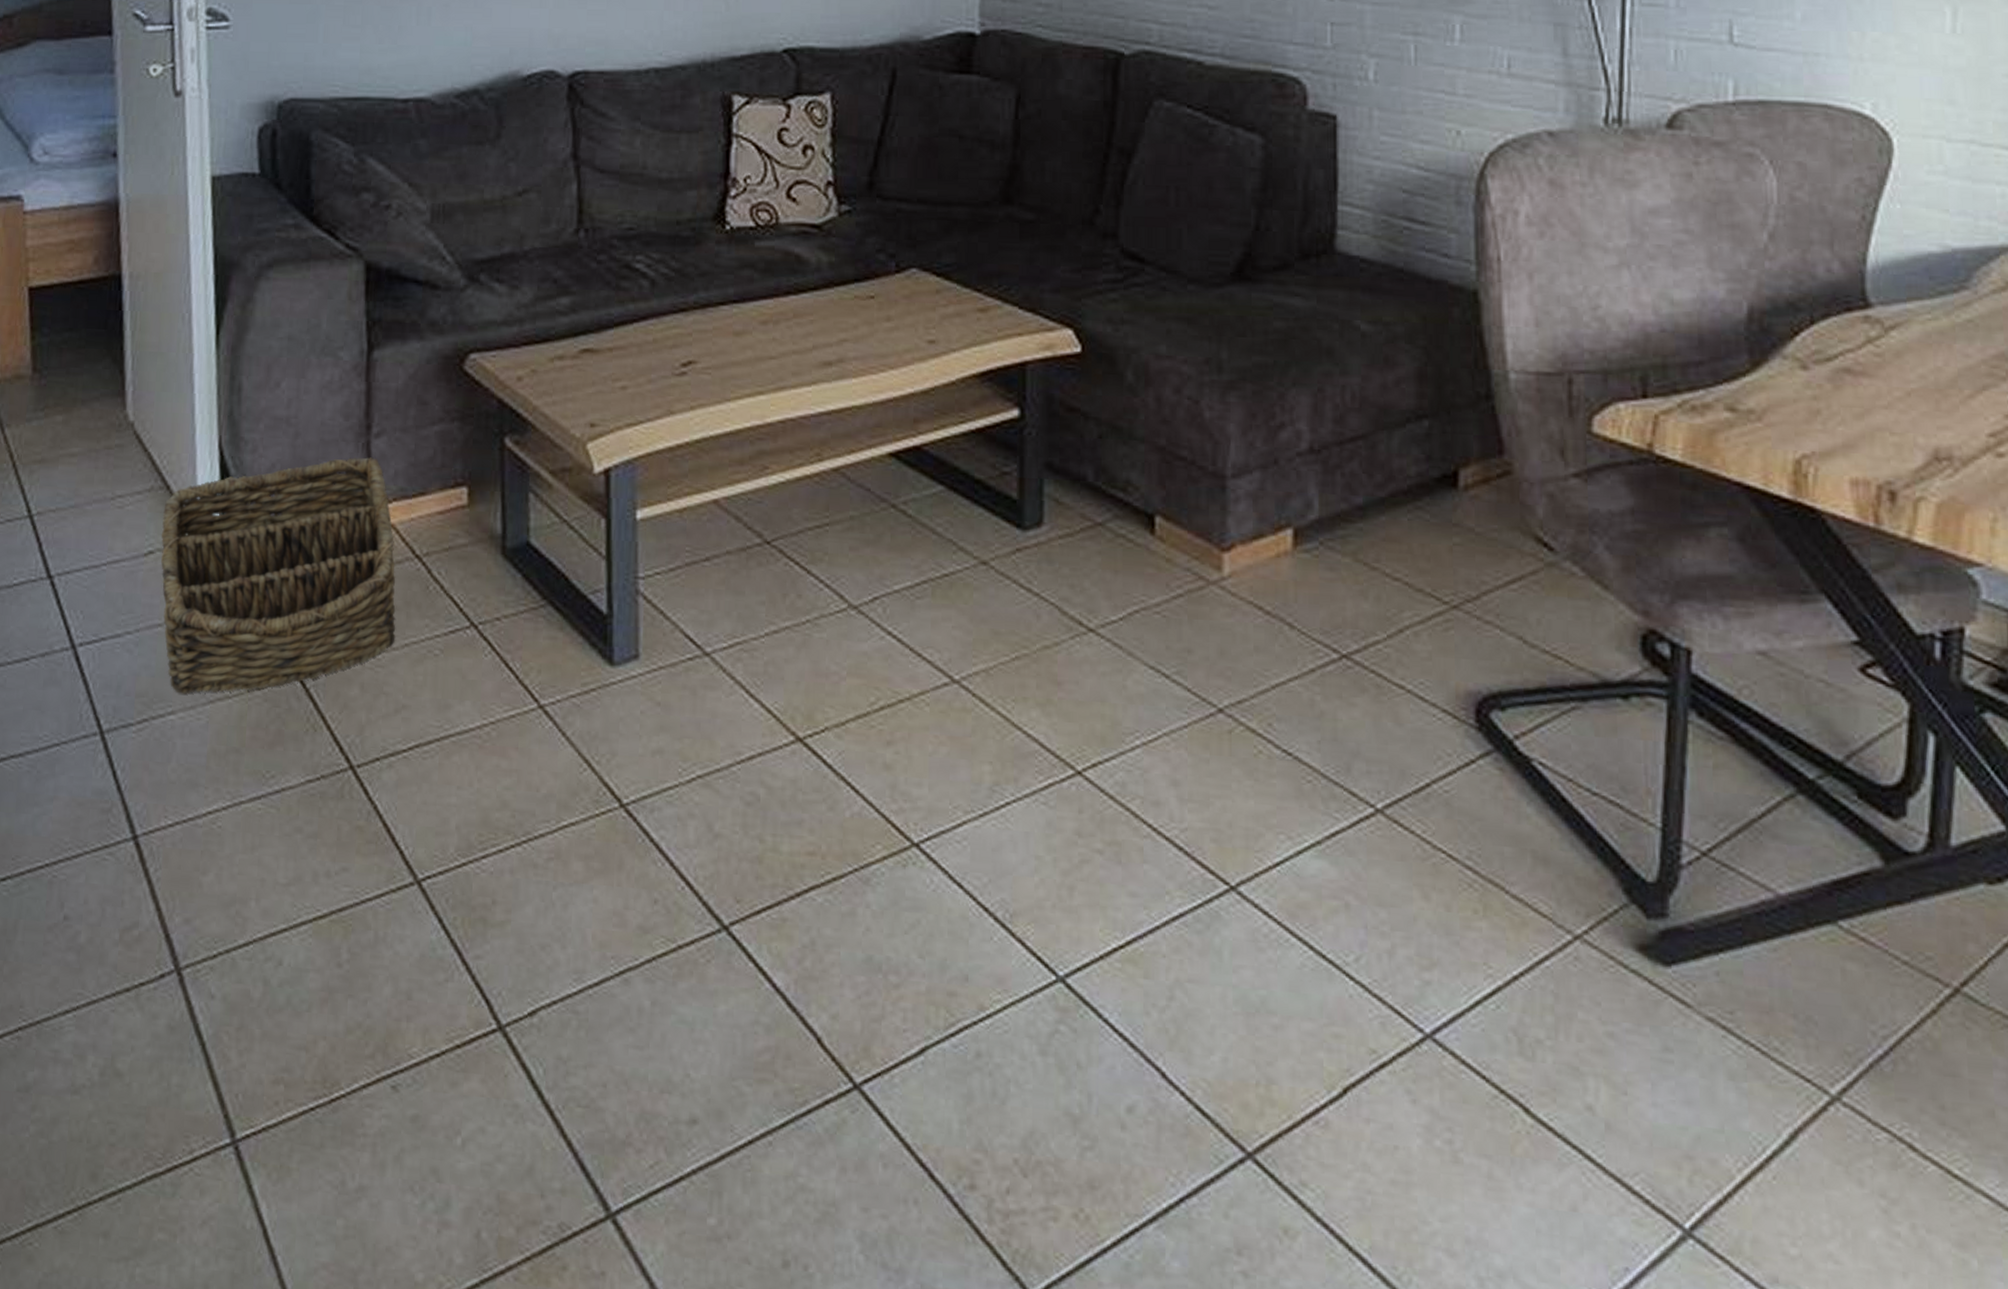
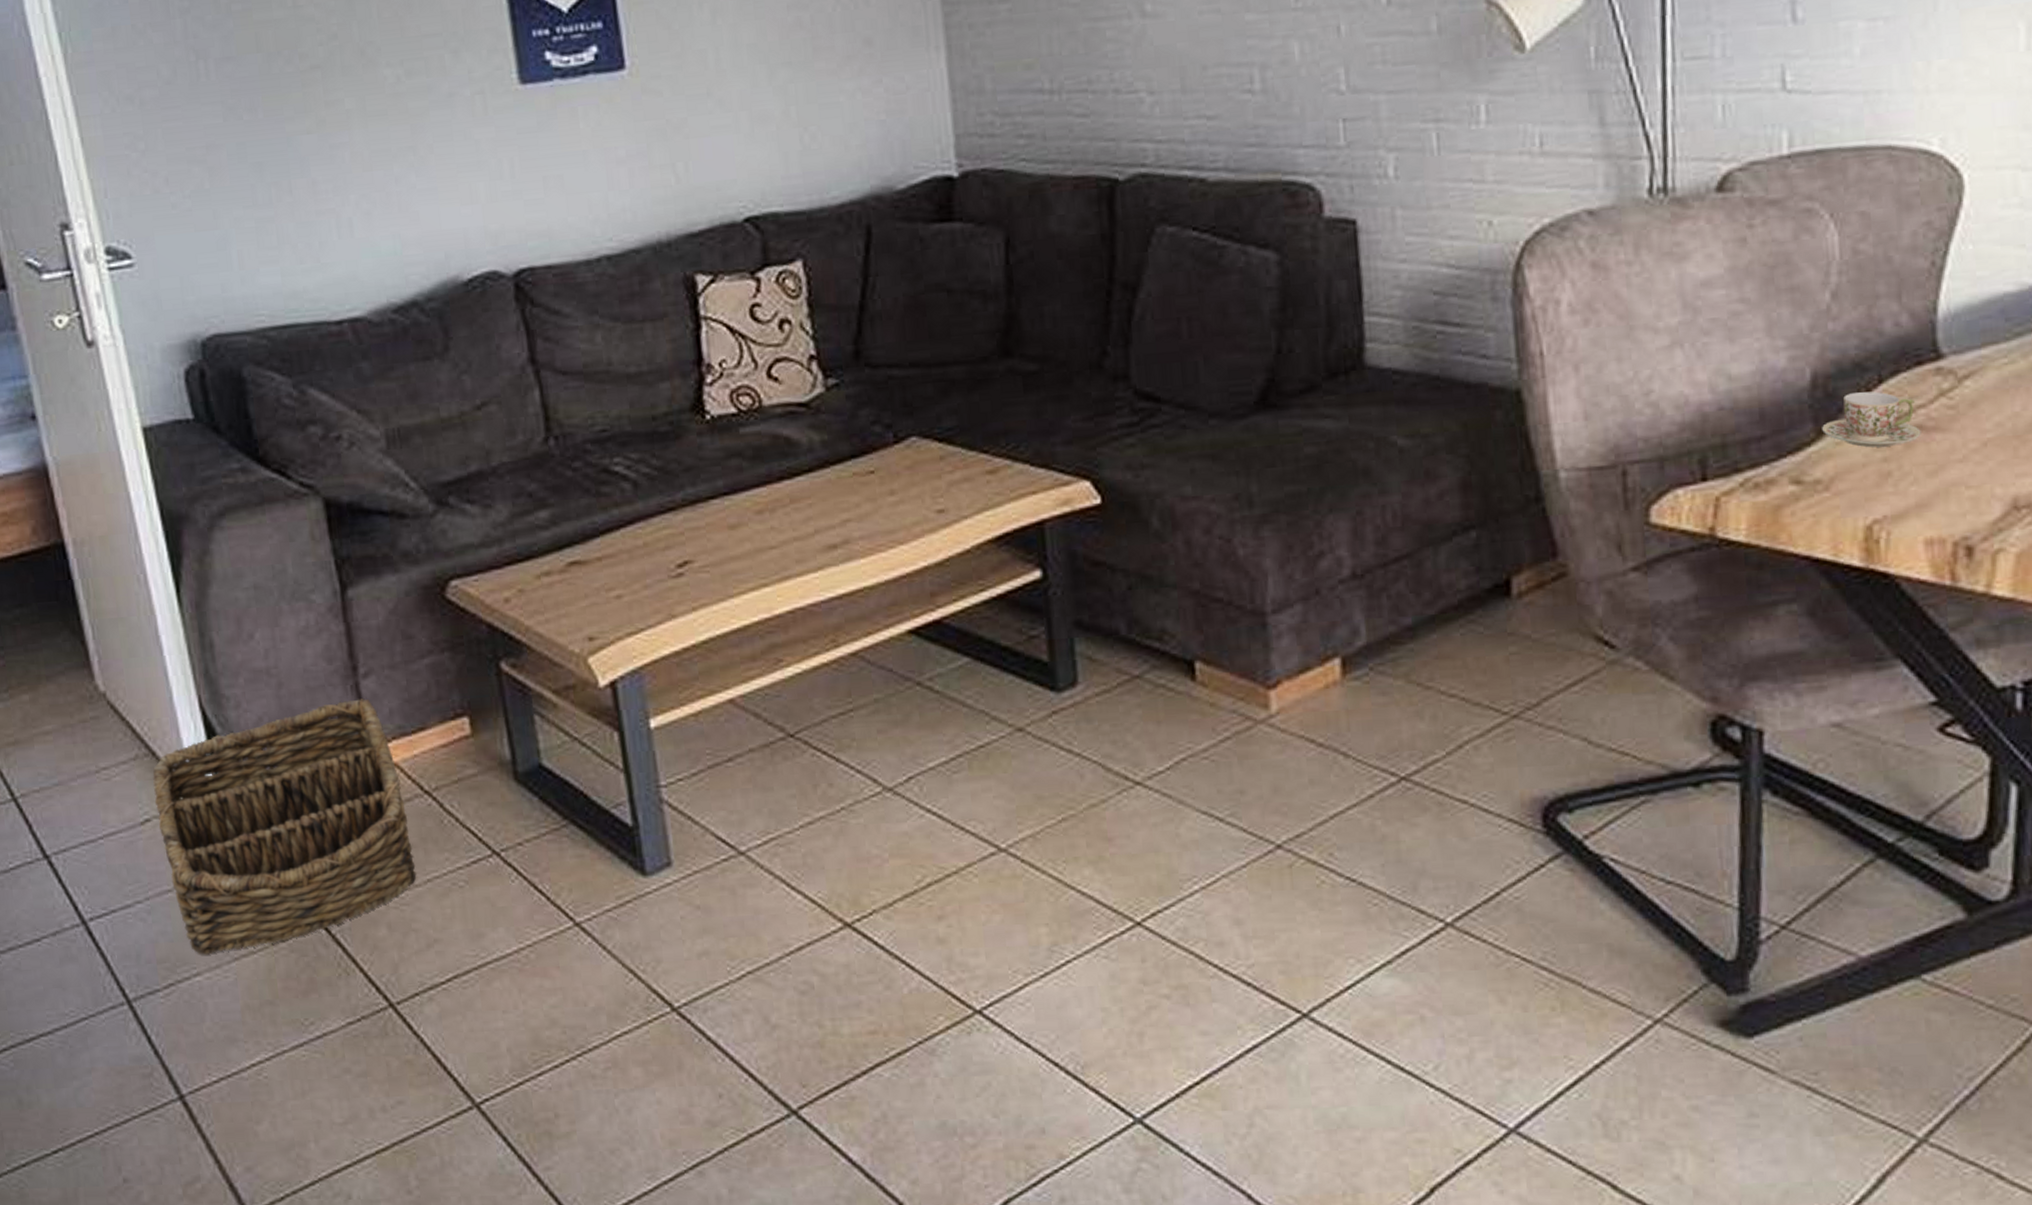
teacup: none [1756,330,1849,385] -> present [1822,391,1922,448]

